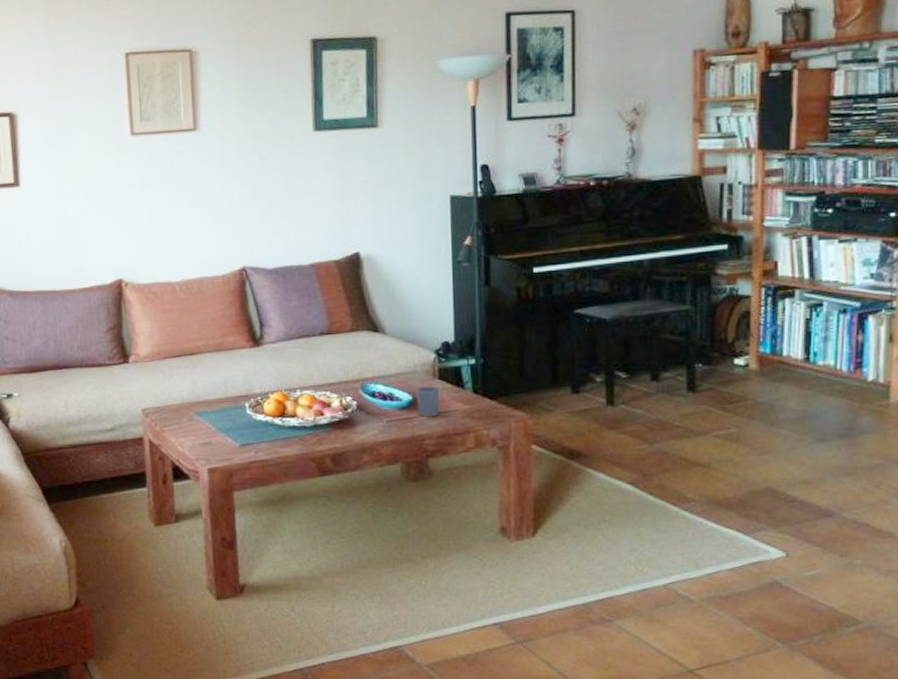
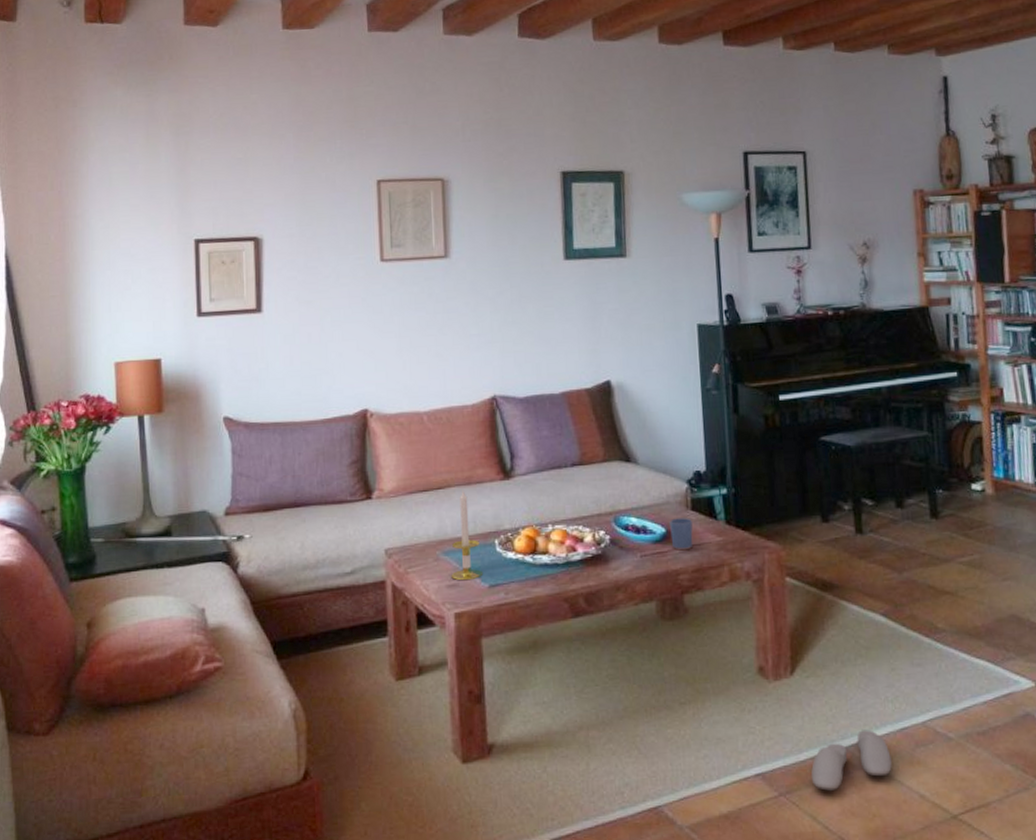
candle: none [204,356,235,440] -> present [451,490,484,581]
slippers: none [548,589,630,641] -> present [810,730,892,791]

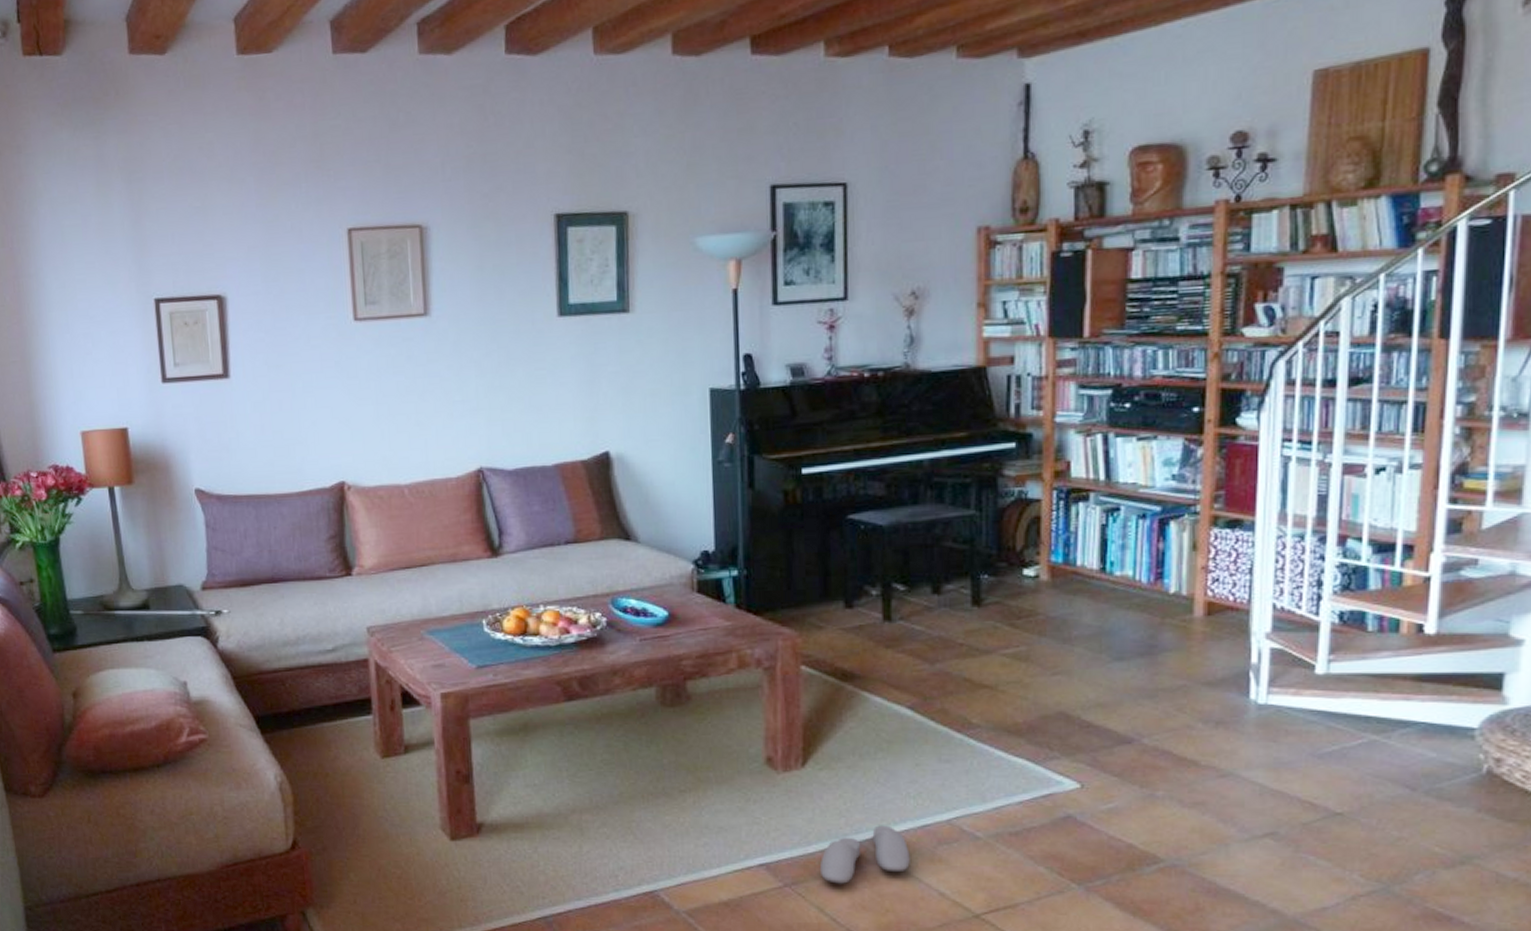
candle: present [451,490,484,581] -> none [436,567,471,661]
mug: present [670,518,693,551] -> none [673,600,698,635]

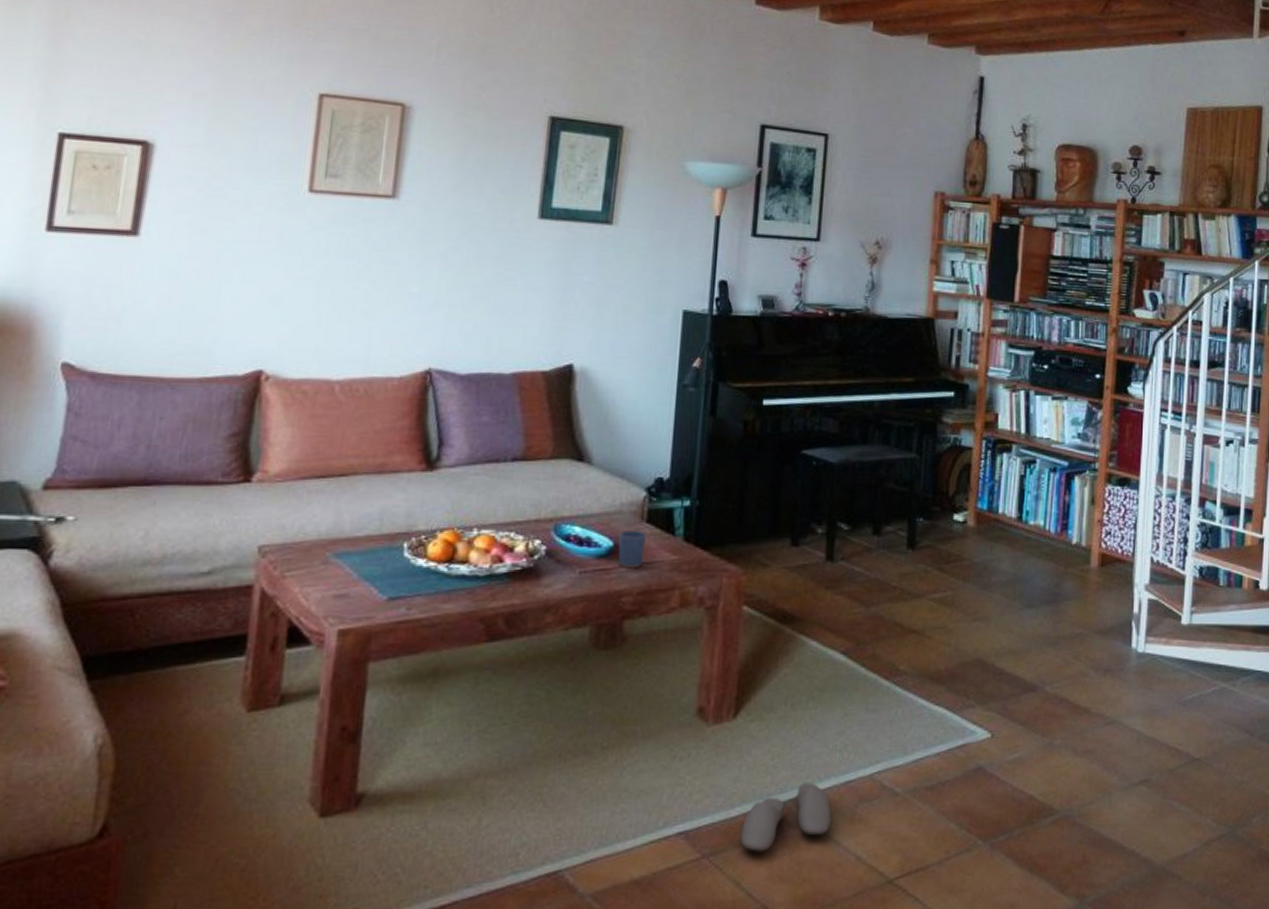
mug: none [673,600,698,635] -> present [618,531,646,569]

